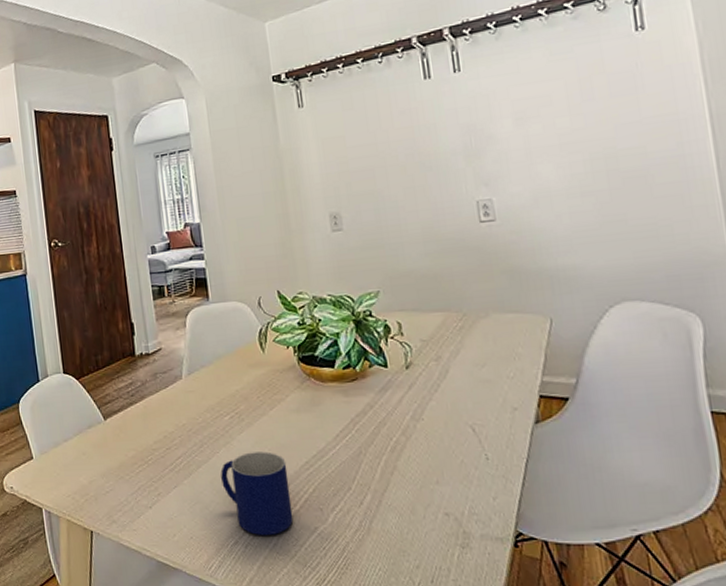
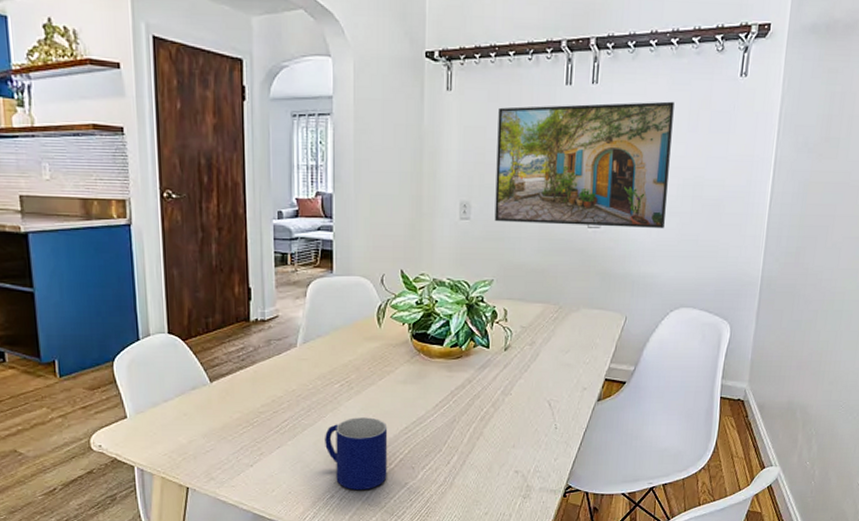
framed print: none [355,73,577,230] -> present [494,101,675,229]

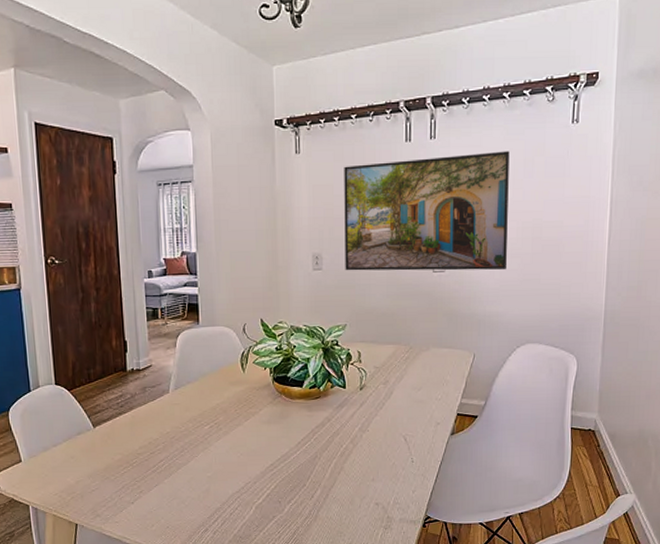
mug: present [325,417,388,491] -> none [198,456,256,524]

